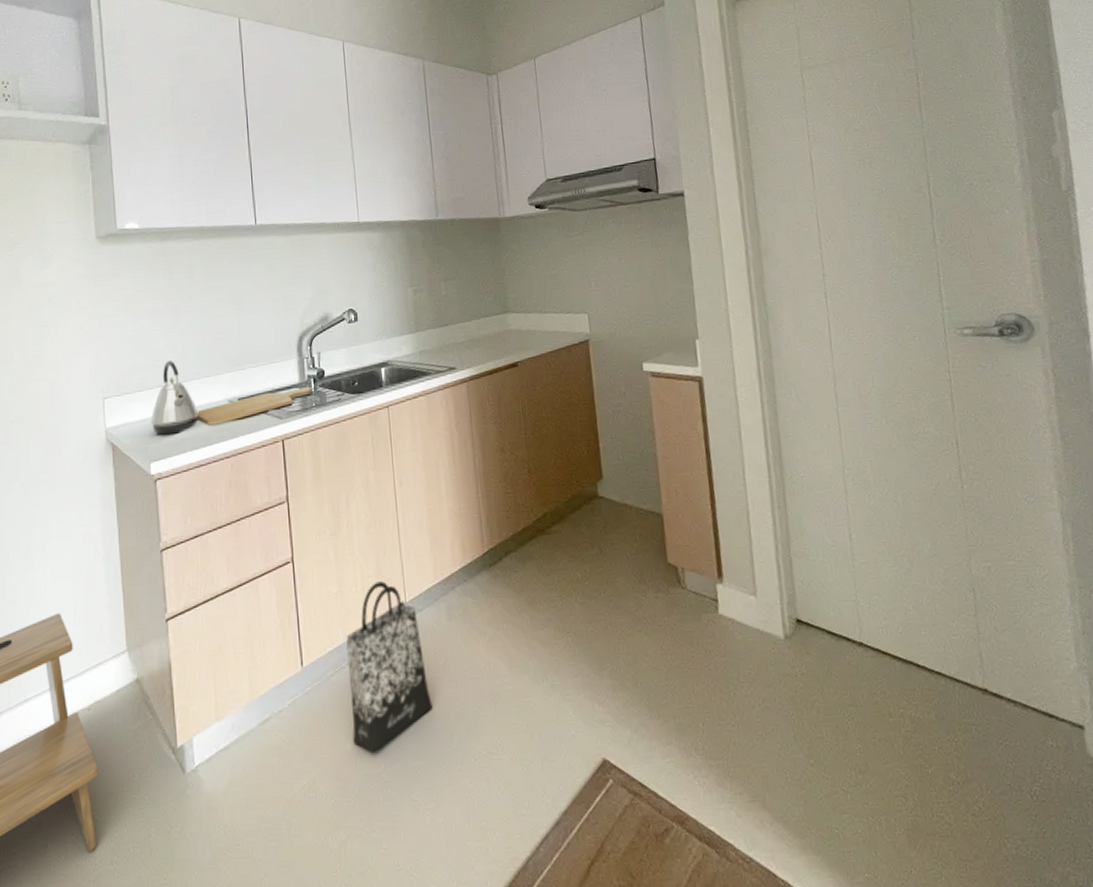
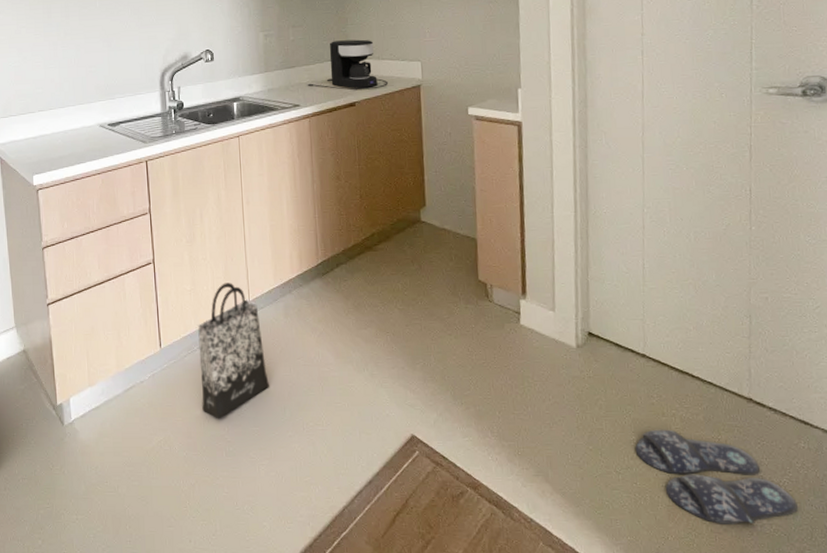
kettle: present [150,360,199,435] -> none [33,89,74,152]
chopping board: present [196,387,313,426] -> none [72,117,173,147]
coffee maker: none [463,291,552,349] -> present [307,39,388,91]
slippers: none [862,733,1055,850] -> present [635,429,798,524]

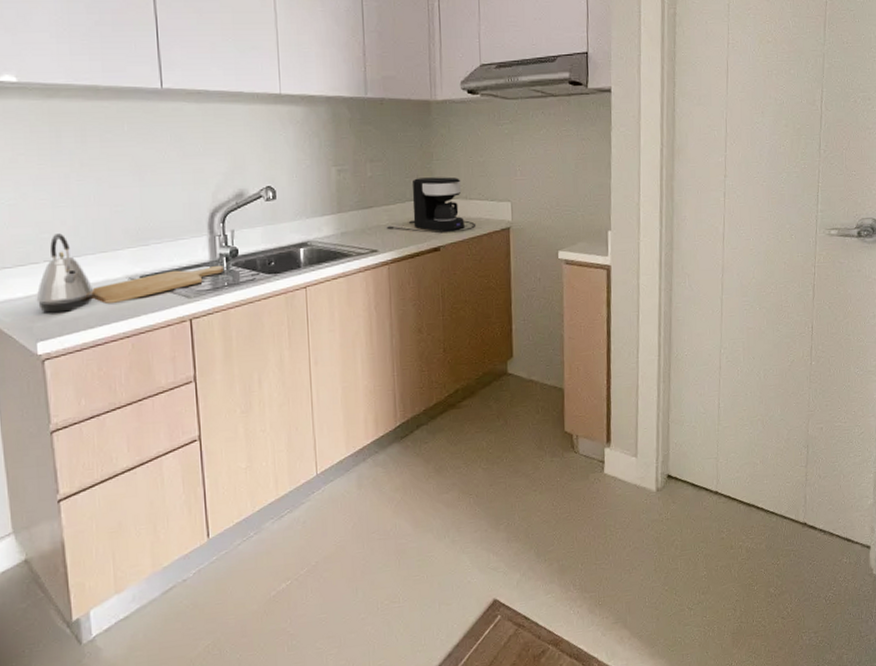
kettle: none [33,89,74,152] -> present [36,233,94,313]
chopping board: none [72,117,173,147] -> present [91,266,225,305]
shopping bag: present [198,282,269,419] -> none [255,455,339,612]
slippers: present [635,429,798,524] -> none [706,561,839,644]

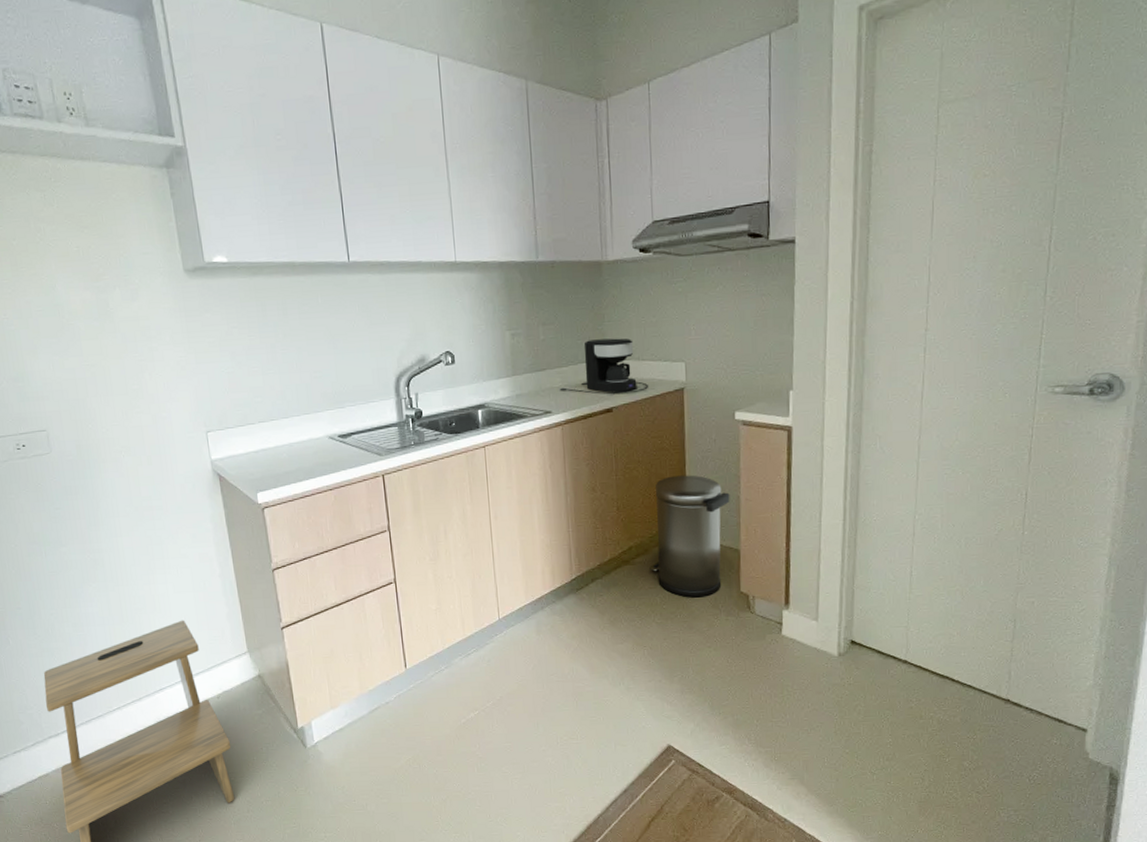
kettle: present [36,233,94,313] -> none [254,397,301,467]
chopping board: present [91,266,225,305] -> none [298,426,411,461]
pedal bin: none [476,314,554,441] -> present [649,475,730,598]

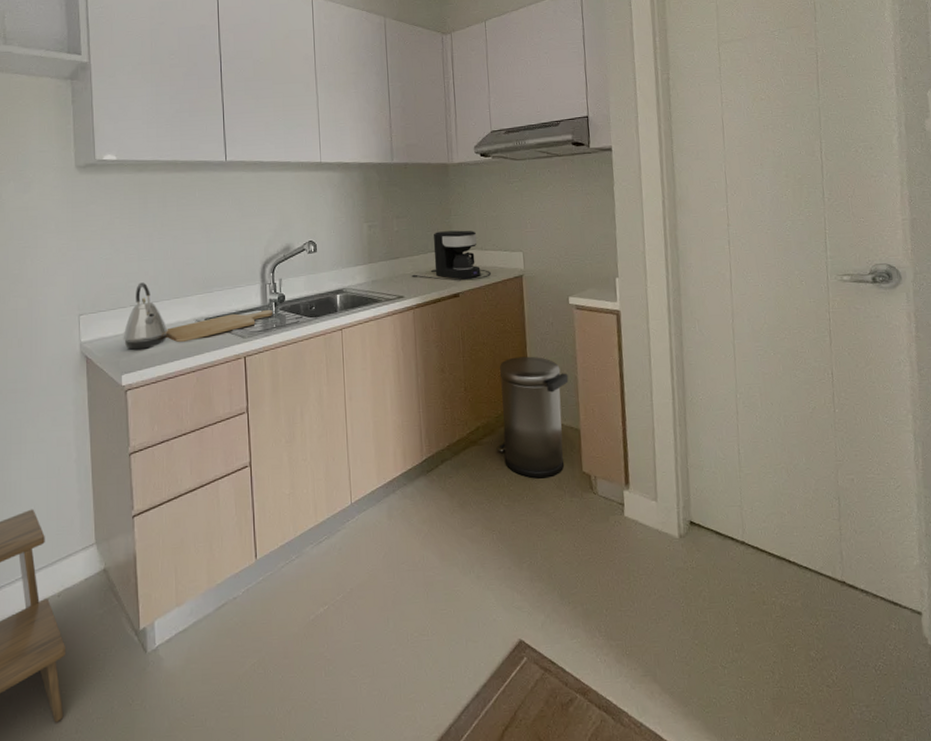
kettle: none [254,397,301,467] -> present [123,282,168,350]
chopping board: none [298,426,411,461] -> present [166,310,274,343]

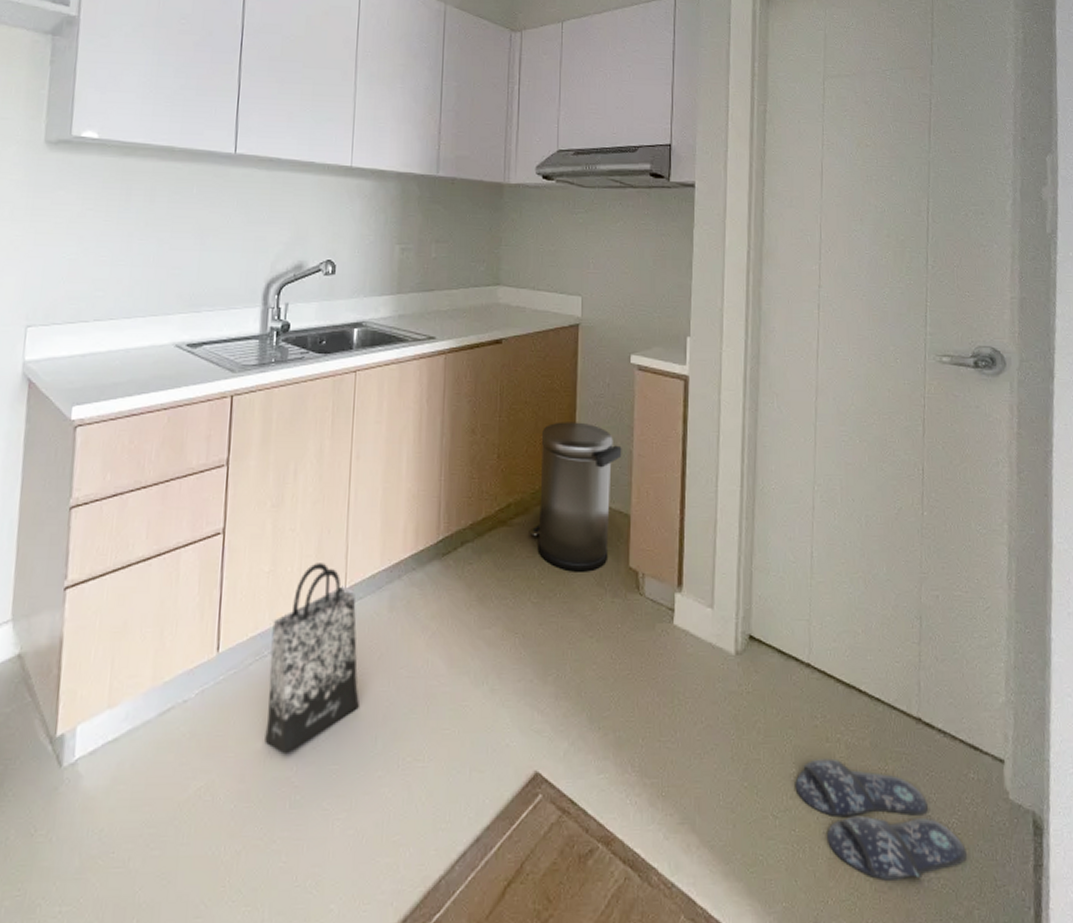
kettle: present [123,282,168,350] -> none [79,292,139,376]
chopping board: present [166,310,274,343] -> none [134,340,274,372]
shopping bag: none [297,484,372,636] -> present [265,563,359,755]
coffee maker: present [411,230,491,281] -> none [447,263,542,325]
slippers: none [738,618,893,715] -> present [795,758,967,881]

